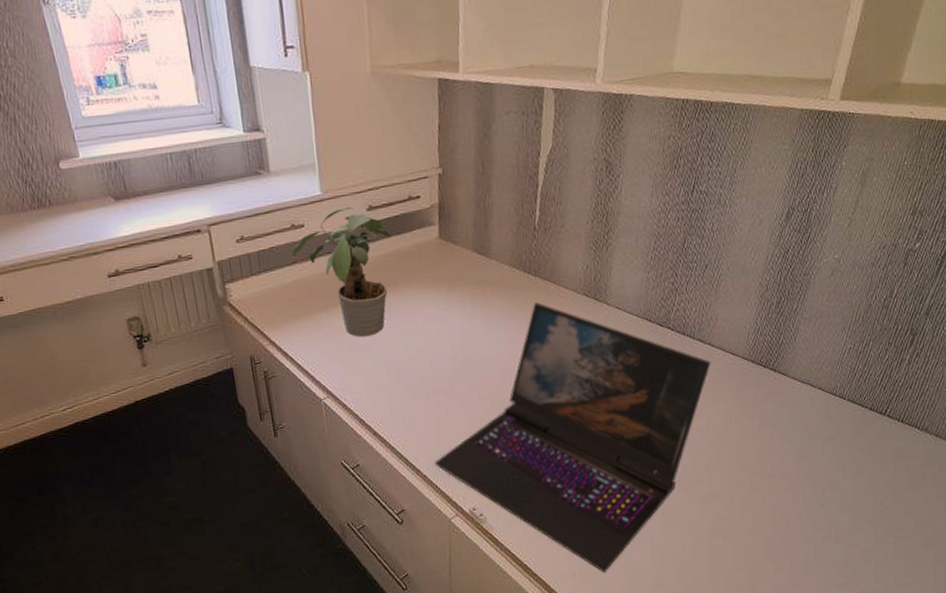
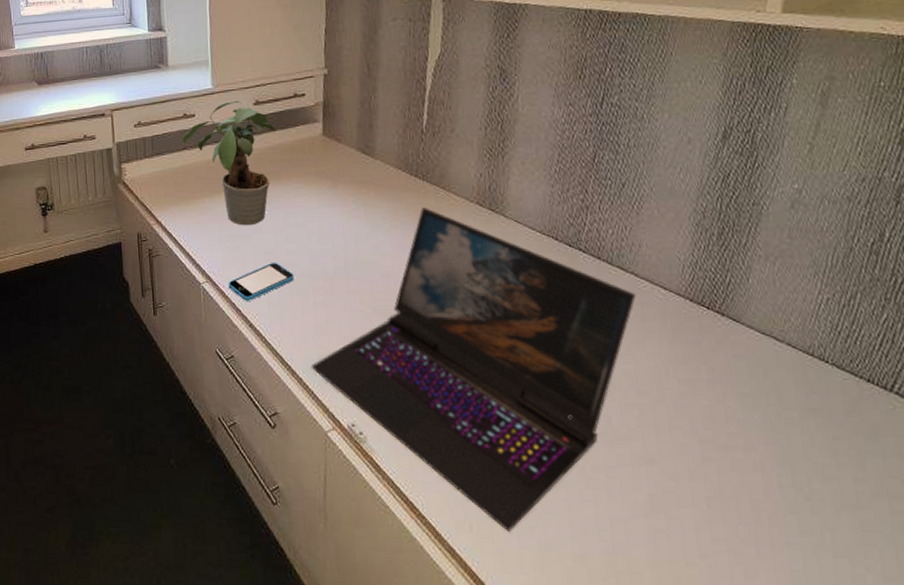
smartphone: none [349,369,415,411] -> present [228,262,294,301]

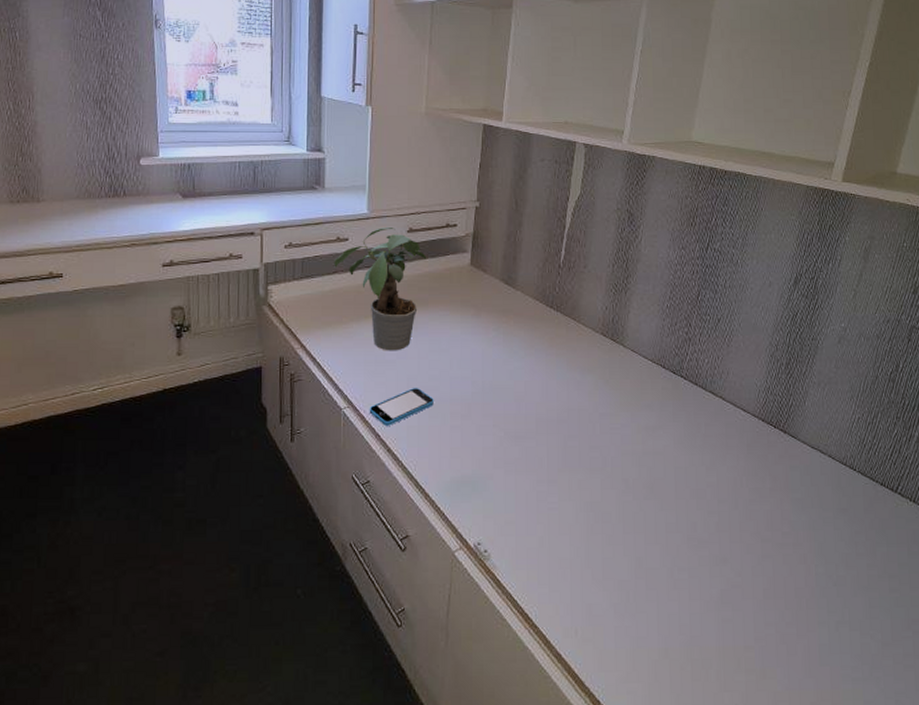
laptop: present [310,208,636,533] -> none [443,337,722,635]

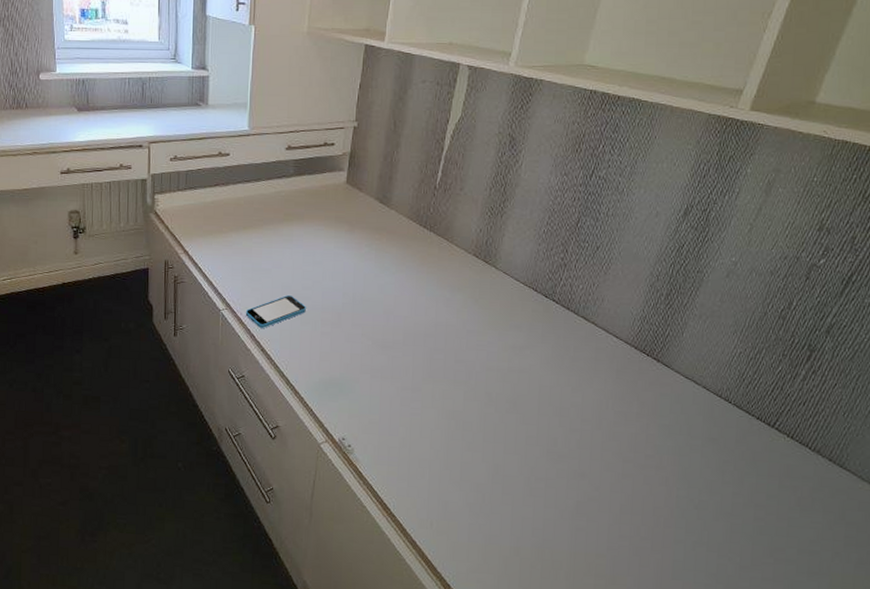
potted plant: present [334,226,427,351] -> none [215,143,304,261]

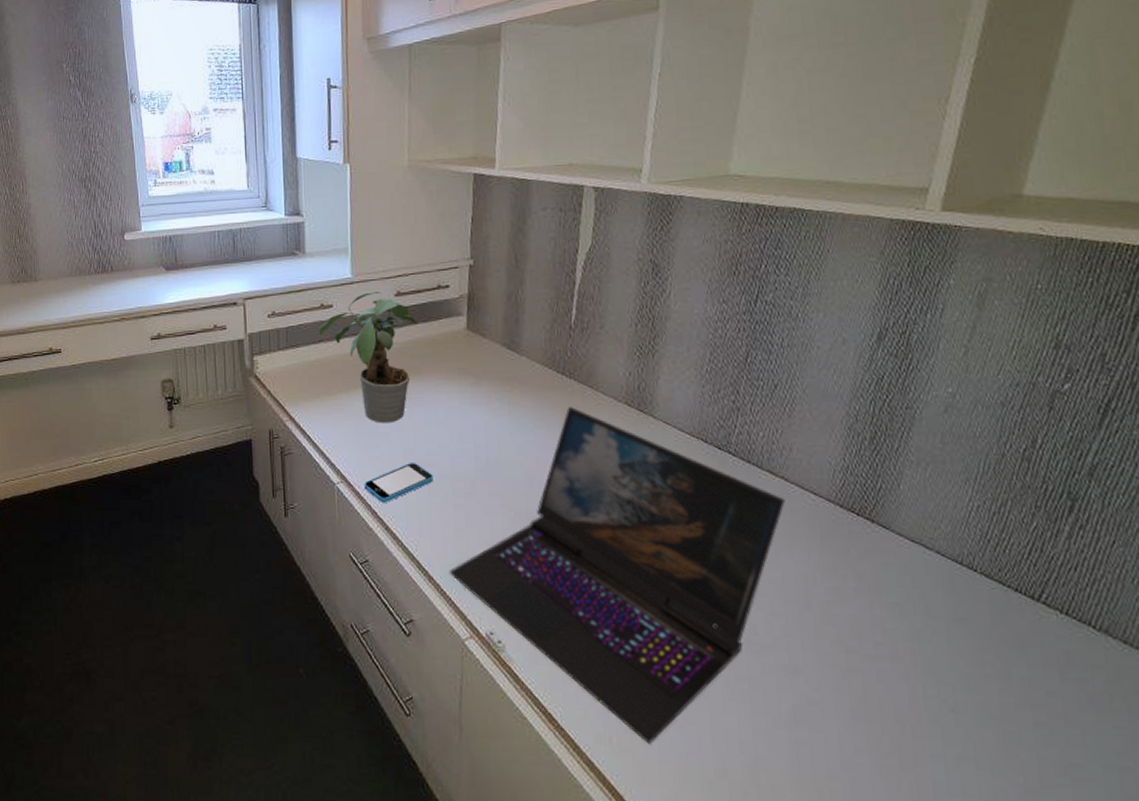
potted plant: none [215,143,304,261] -> present [319,290,418,424]
laptop: none [312,255,593,530] -> present [448,407,786,745]

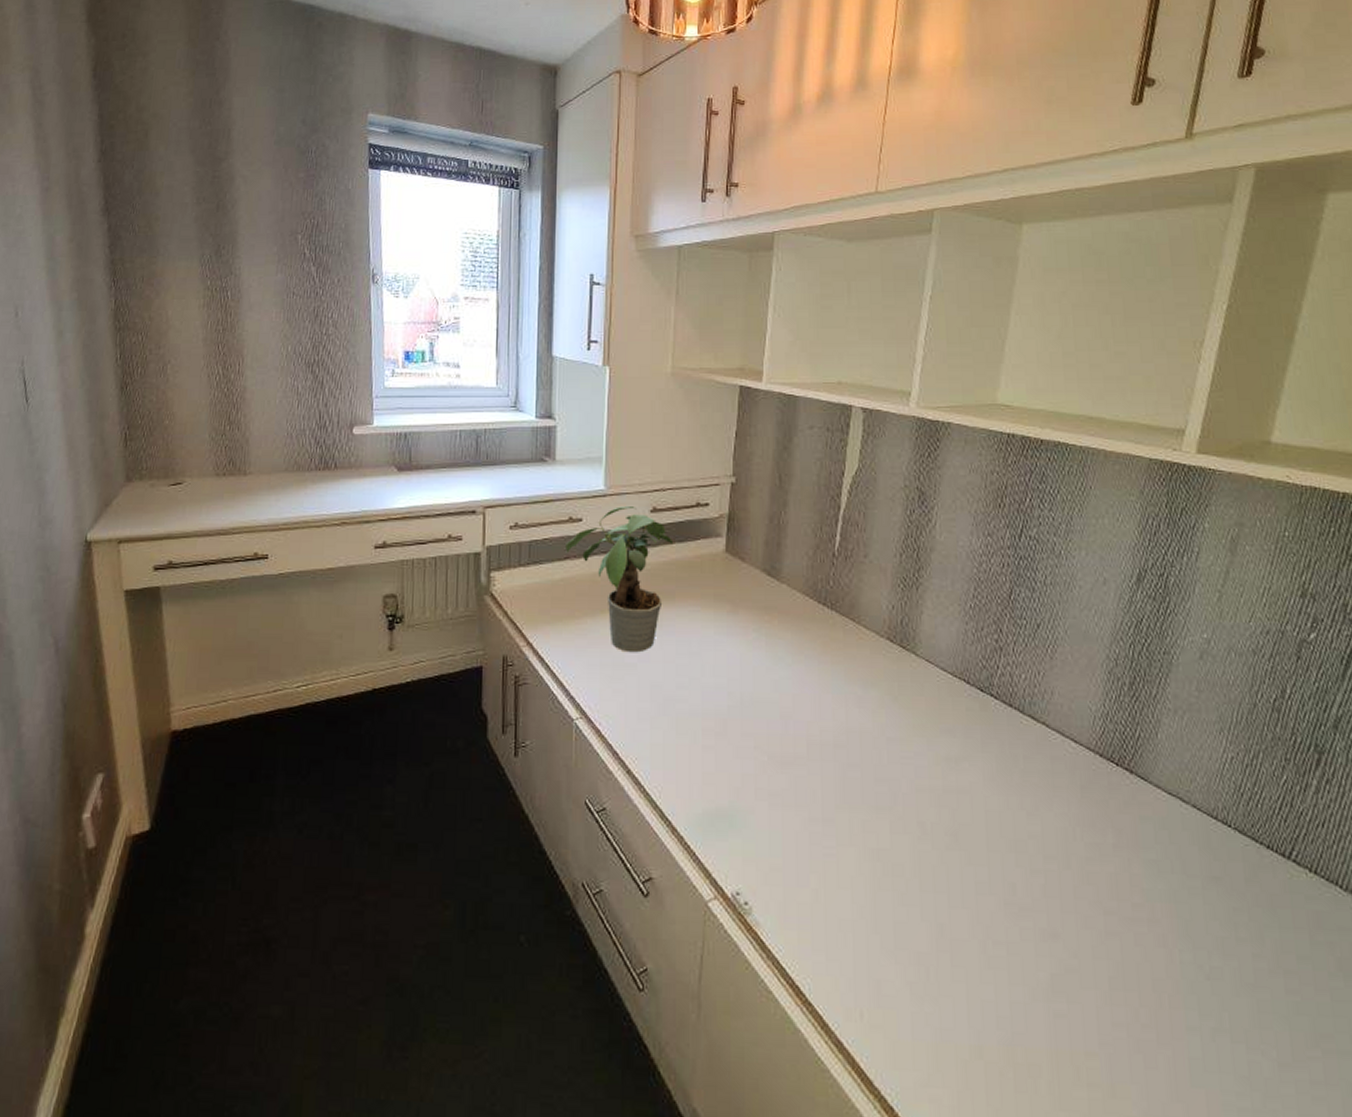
smartphone: present [363,461,433,503] -> none [605,696,682,742]
laptop: present [448,407,786,745] -> none [694,641,1046,1022]

